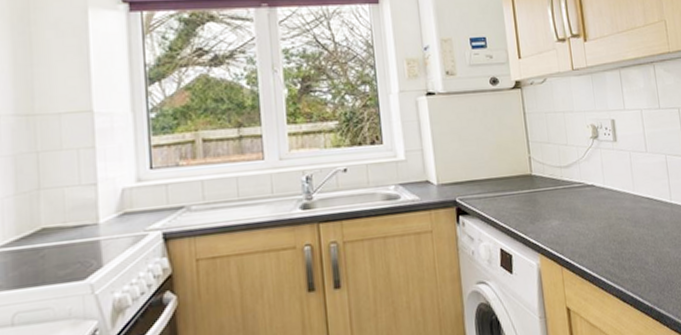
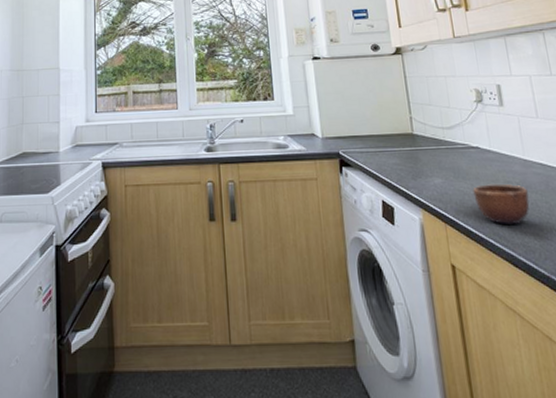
mug: none [587,221,638,262] -> present [473,184,530,224]

